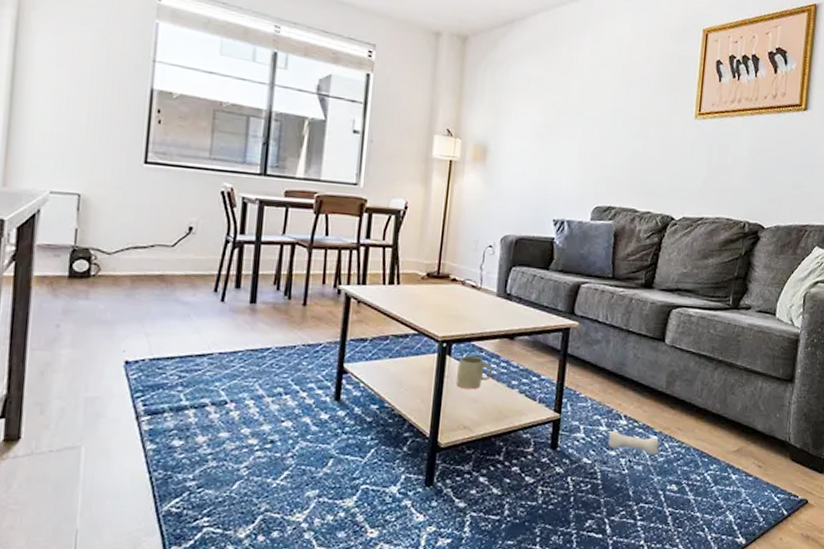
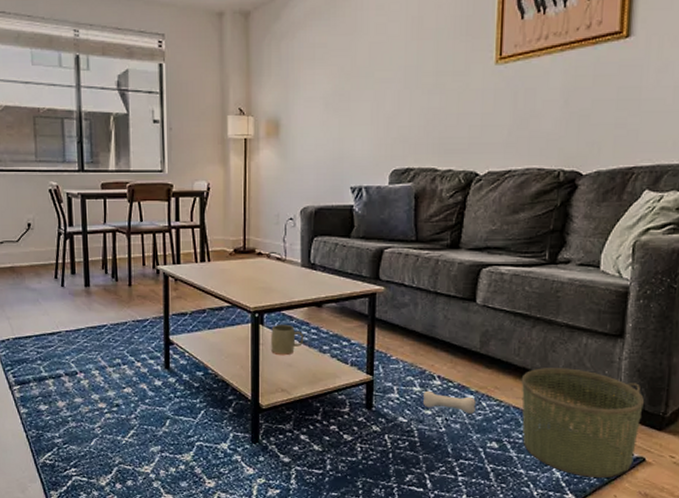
basket: none [700,410,810,521] -> present [521,368,645,479]

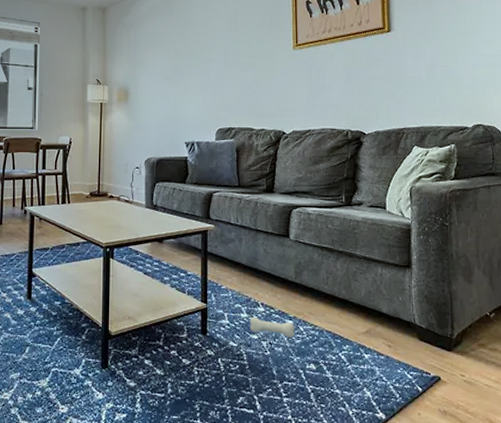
mug: present [271,324,304,356] -> none [120,257,148,286]
basket: present [521,368,645,479] -> none [331,295,434,397]

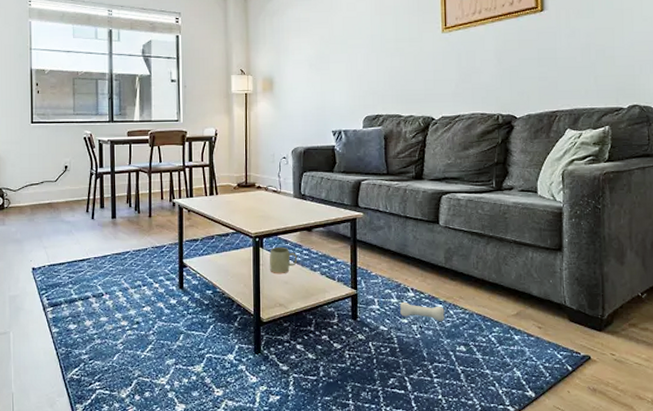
mug: none [120,257,148,286] -> present [270,246,298,274]

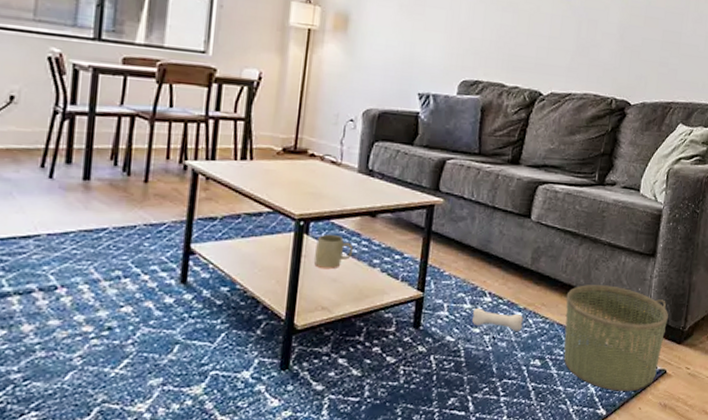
basket: none [481,279,585,376] -> present [563,285,669,392]

